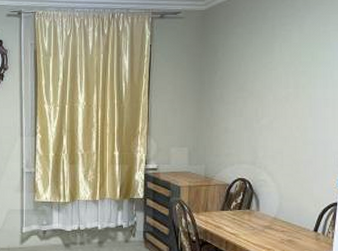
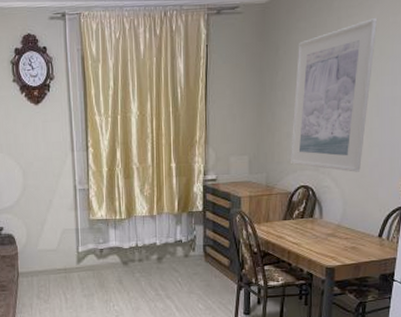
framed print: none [227,28,309,168] -> present [290,18,378,172]

